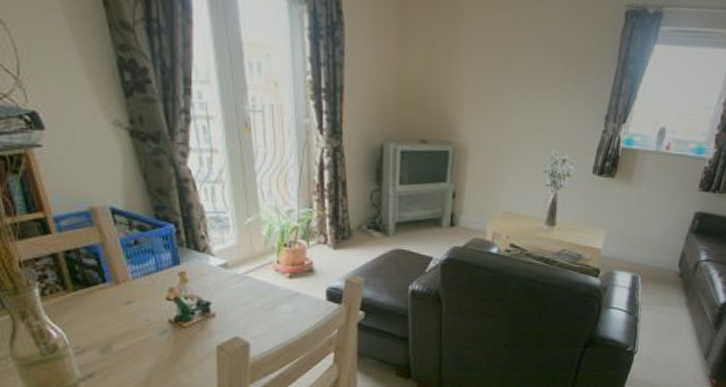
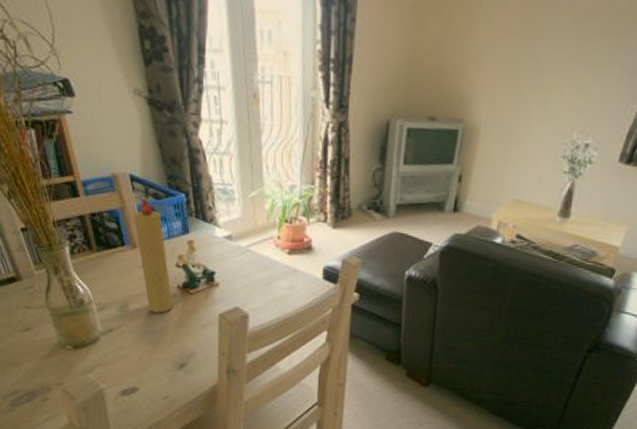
candle: none [116,230,164,351] -> present [134,197,173,314]

